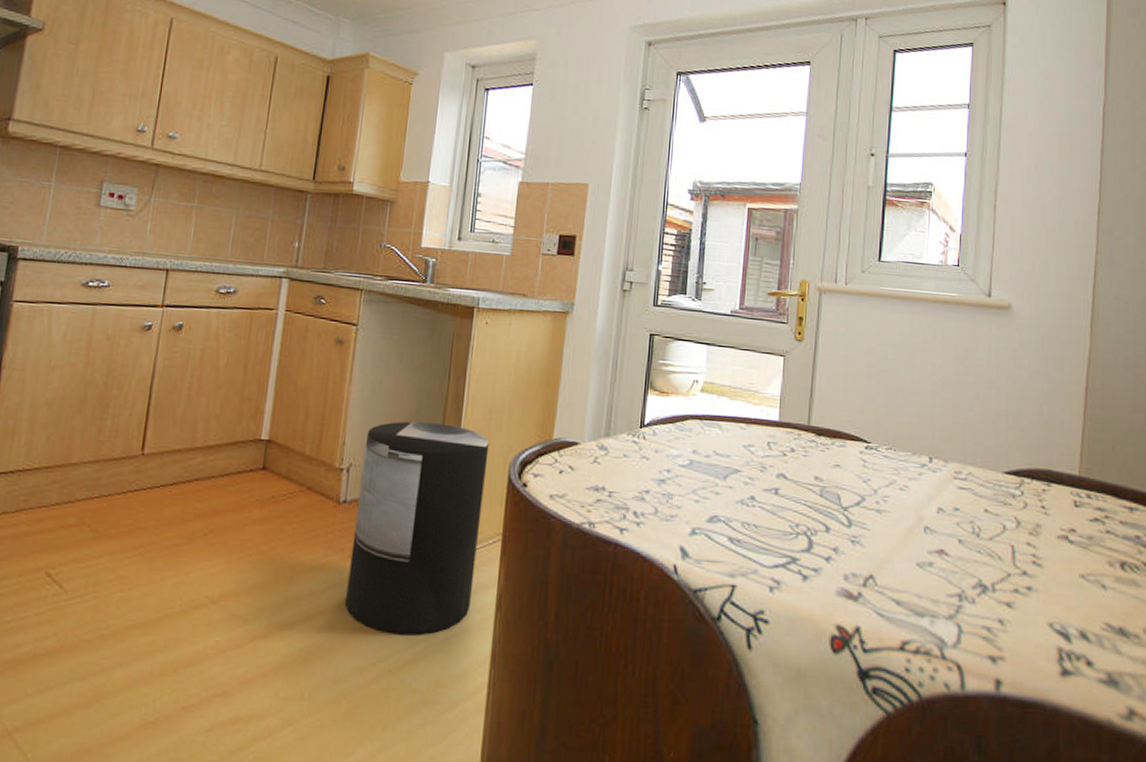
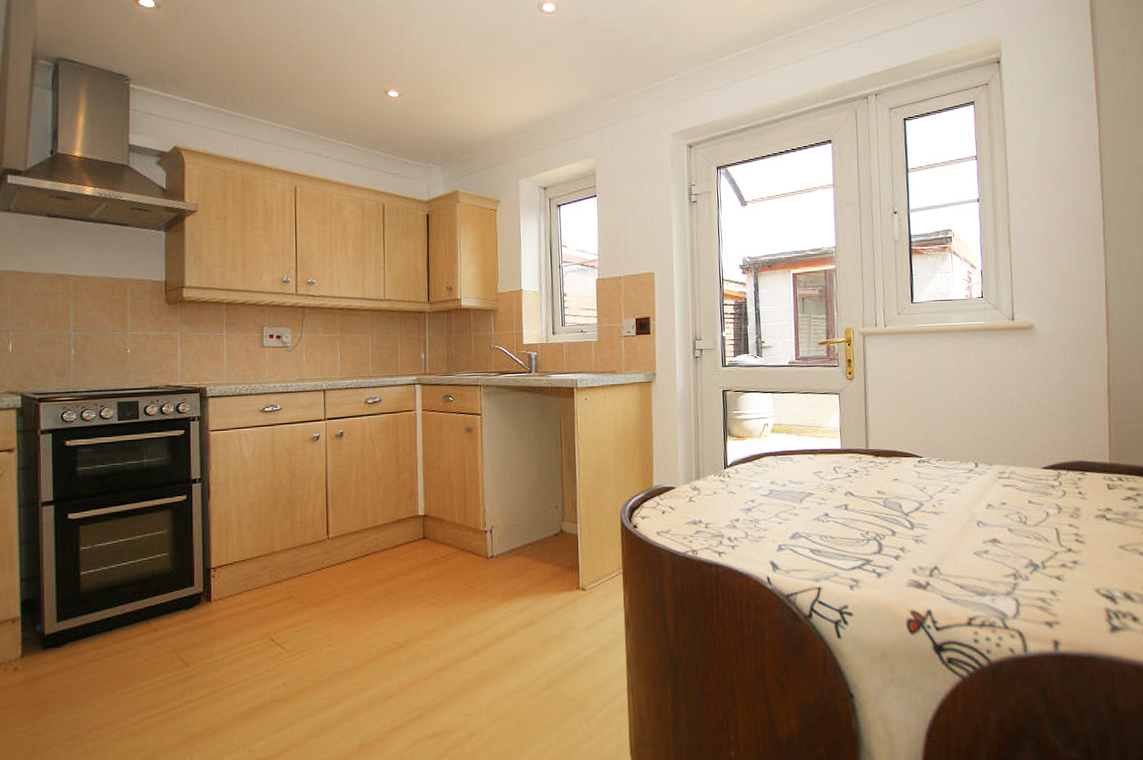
trash can: present [344,421,490,636] -> none [501,485,605,657]

